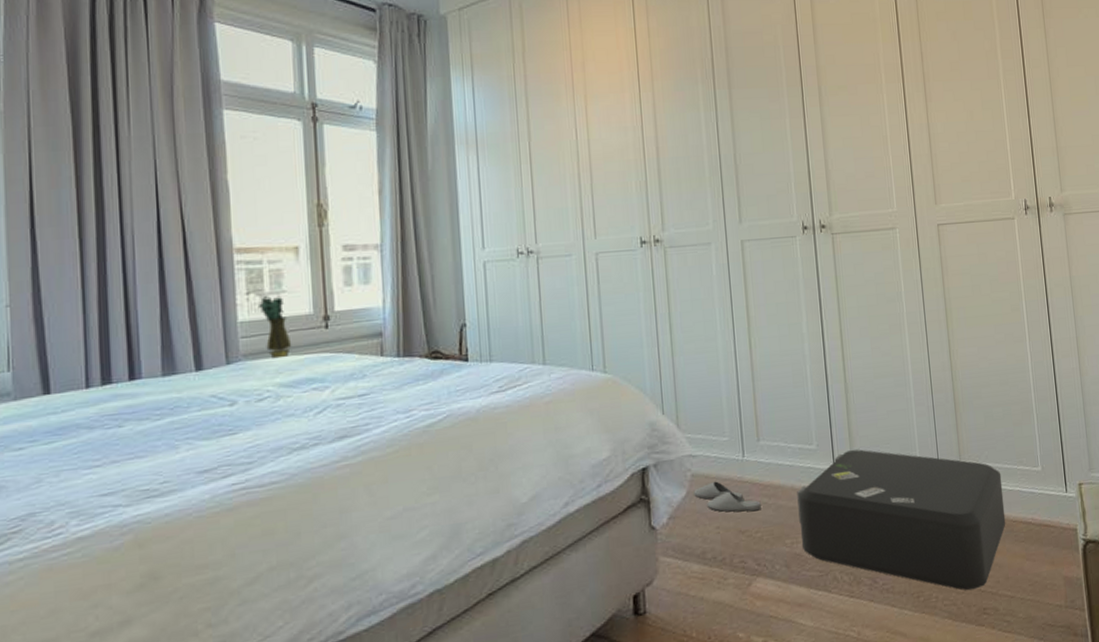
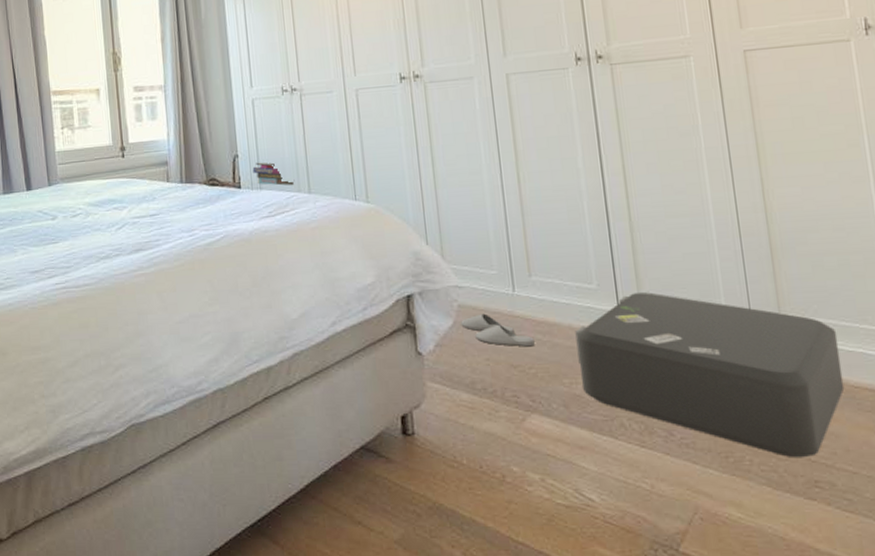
vase: present [257,295,292,359] -> none [70,129,97,182]
books: none [482,331,529,357] -> present [252,162,295,186]

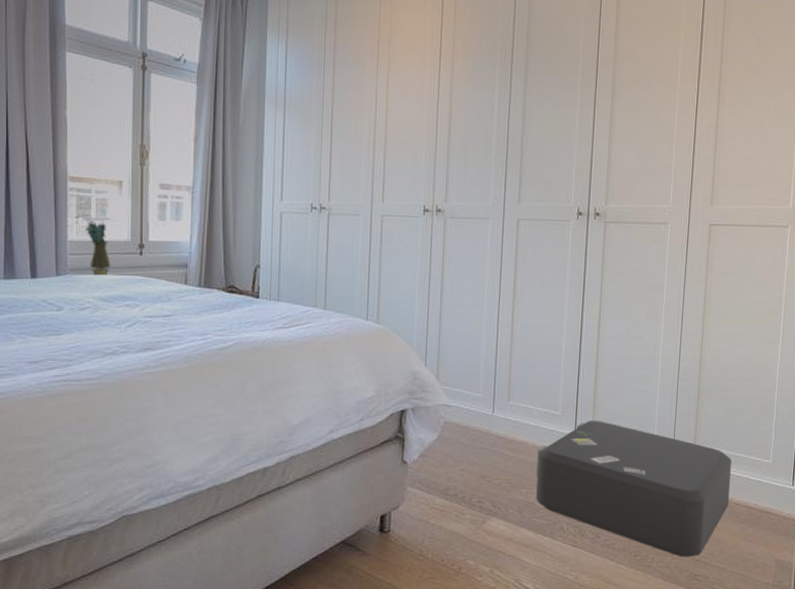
vase: none [70,129,97,182] -> present [84,220,111,276]
books: present [252,162,295,186] -> none [273,274,312,301]
slippers: present [461,313,535,347] -> none [444,430,503,461]

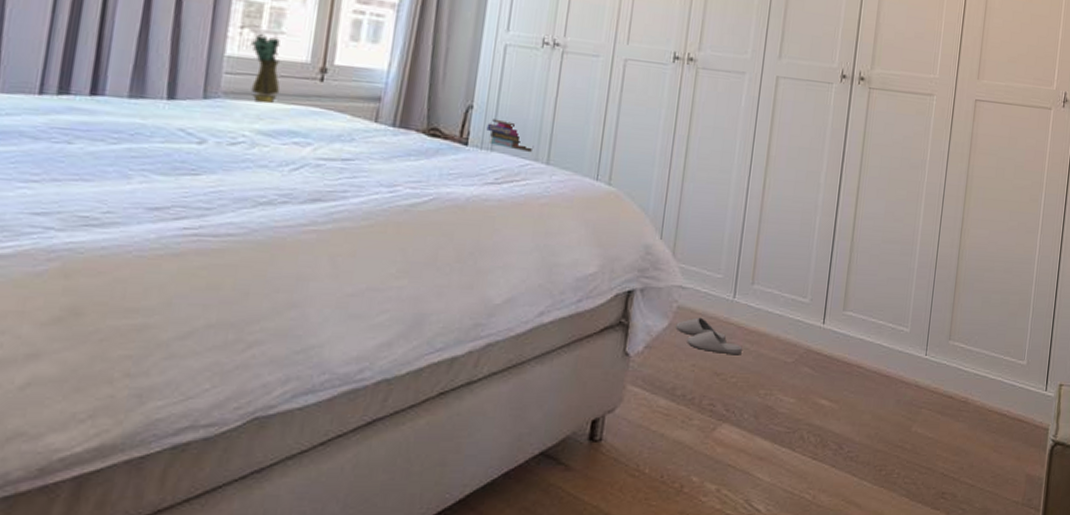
books: none [273,274,312,301] -> present [486,118,534,153]
slippers: none [444,430,503,461] -> present [676,317,742,355]
suitcase: present [536,421,732,557] -> none [775,311,987,472]

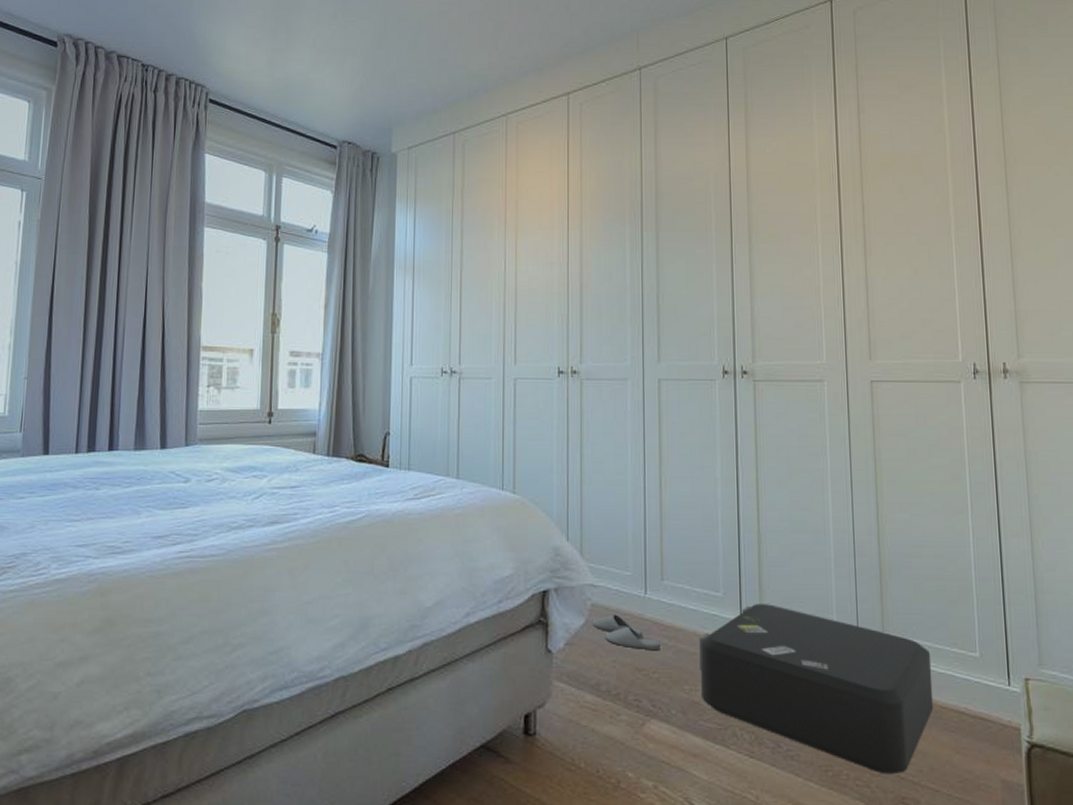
vase: present [250,33,281,104] -> none [215,389,240,446]
books: present [486,118,534,153] -> none [403,442,444,470]
suitcase: none [775,311,987,472] -> present [699,604,934,775]

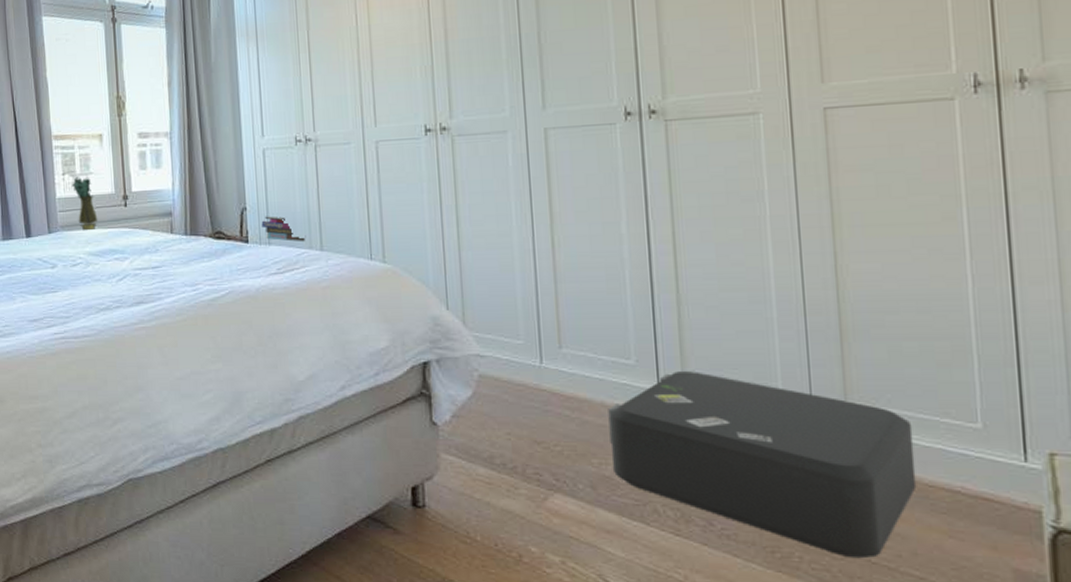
vase: none [215,389,240,446] -> present [71,176,98,231]
books: none [403,442,444,470] -> present [261,216,306,242]
slippers: present [592,614,660,651] -> none [481,385,562,423]

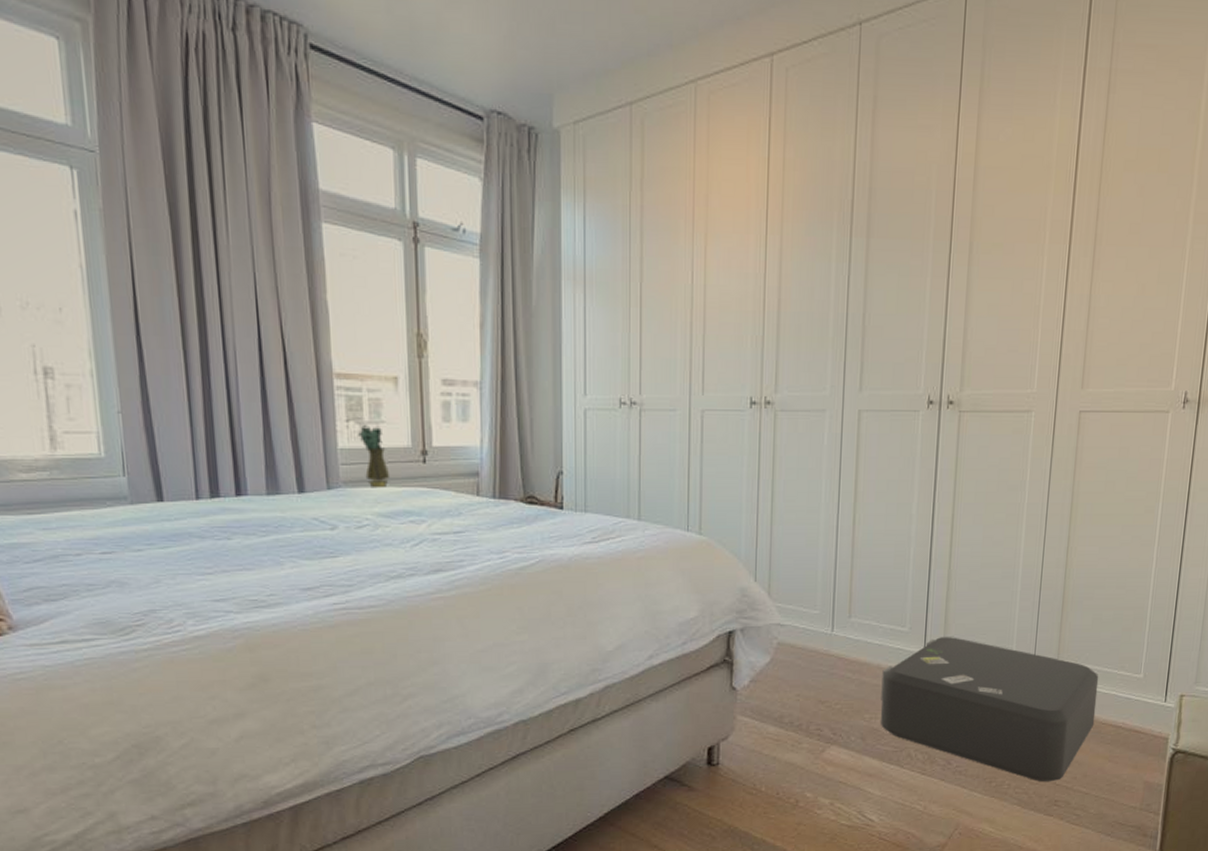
books: present [261,216,306,242] -> none [578,482,624,511]

